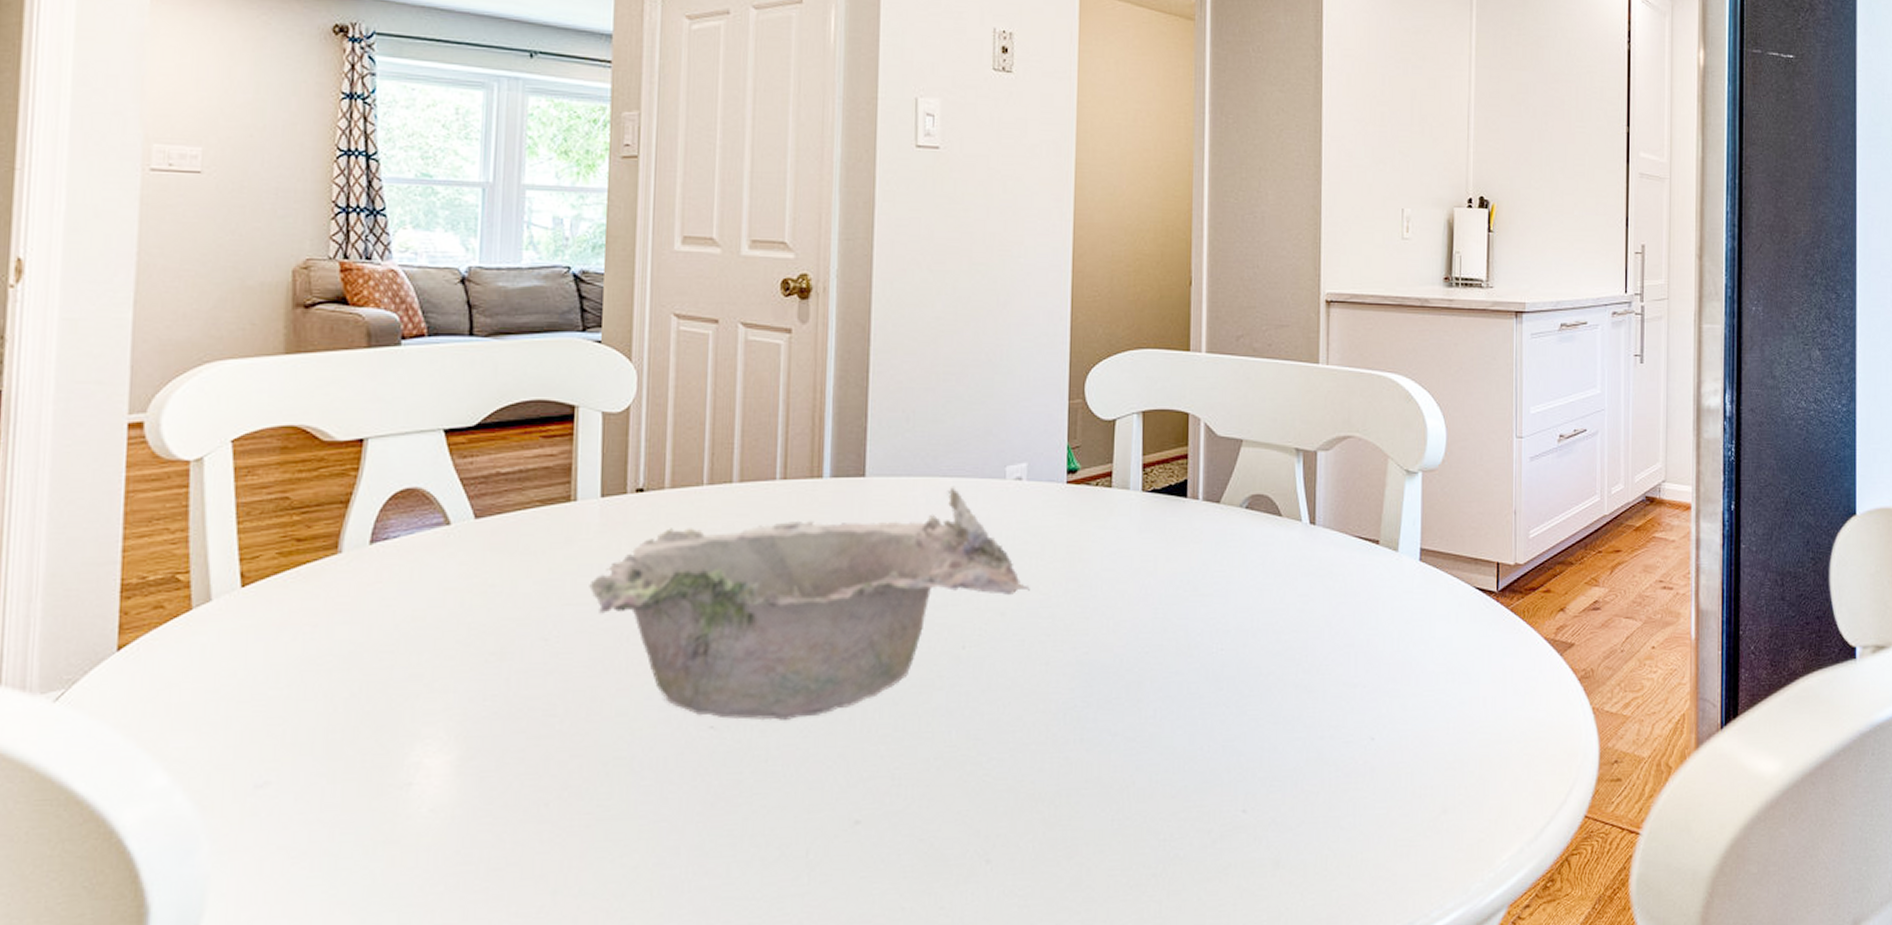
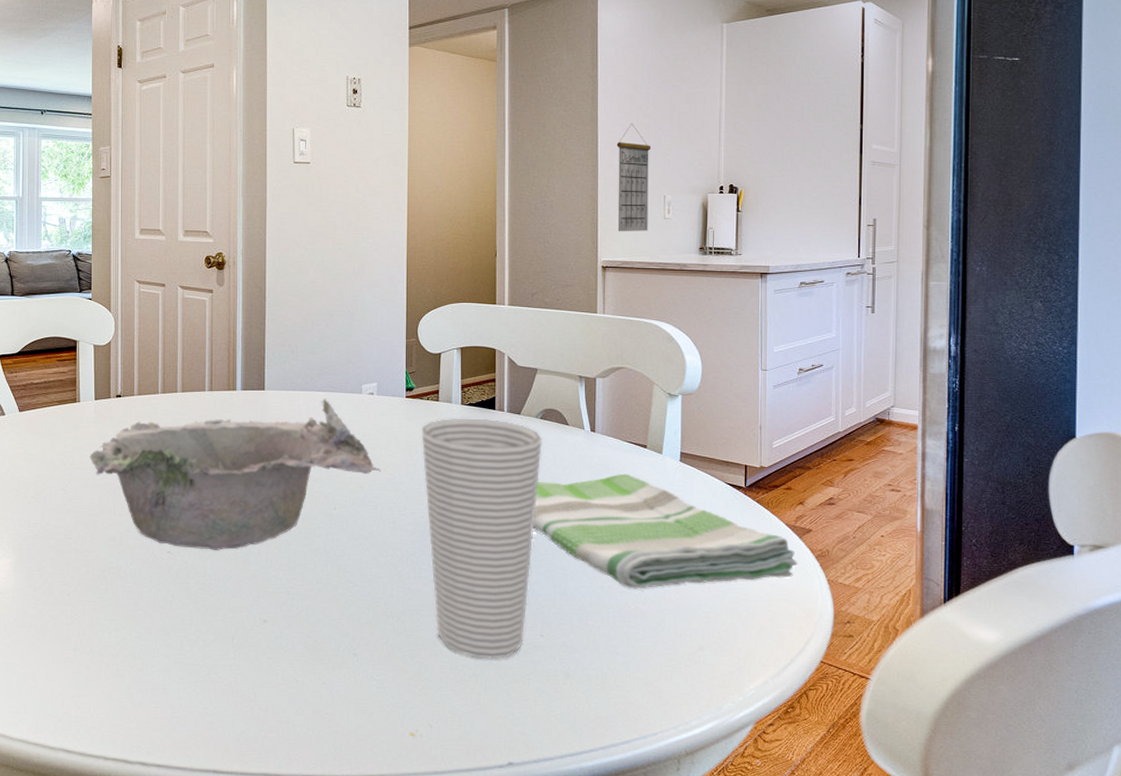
cup: none [1087,510,1248,852] -> present [421,418,542,659]
dish towel: none [1235,579,1559,737] -> present [533,473,798,589]
calendar: none [1344,111,1387,255] -> present [616,123,651,232]

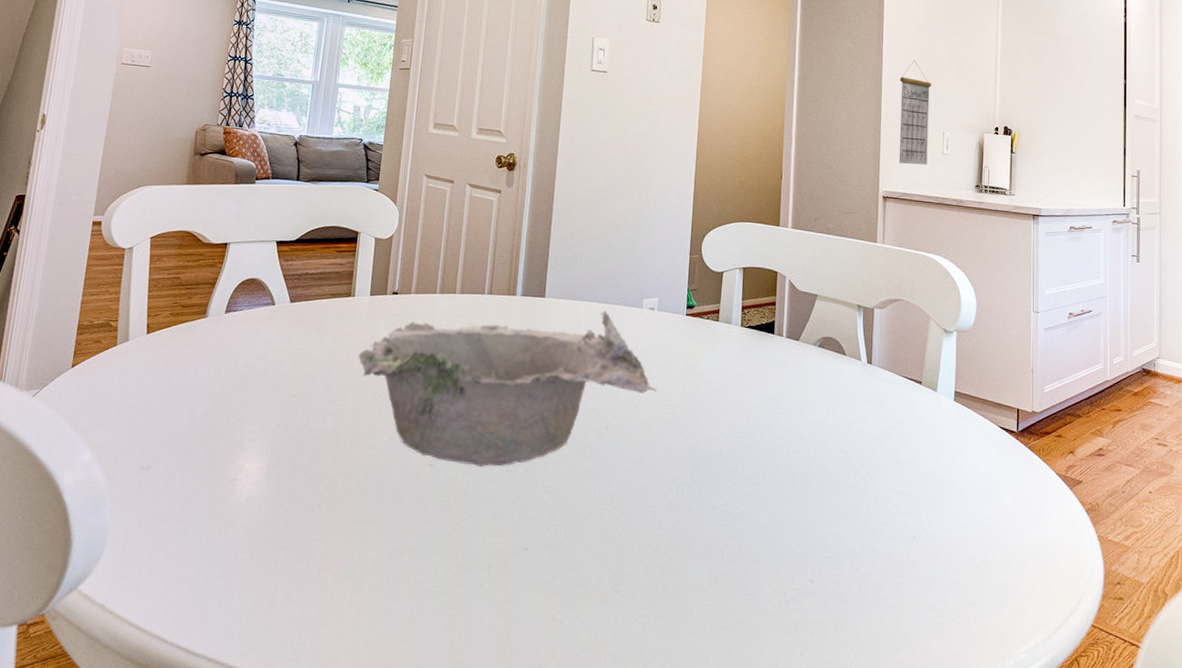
cup: present [421,418,542,659] -> none [699,340,820,605]
dish towel: present [533,473,798,589] -> none [807,409,1069,535]

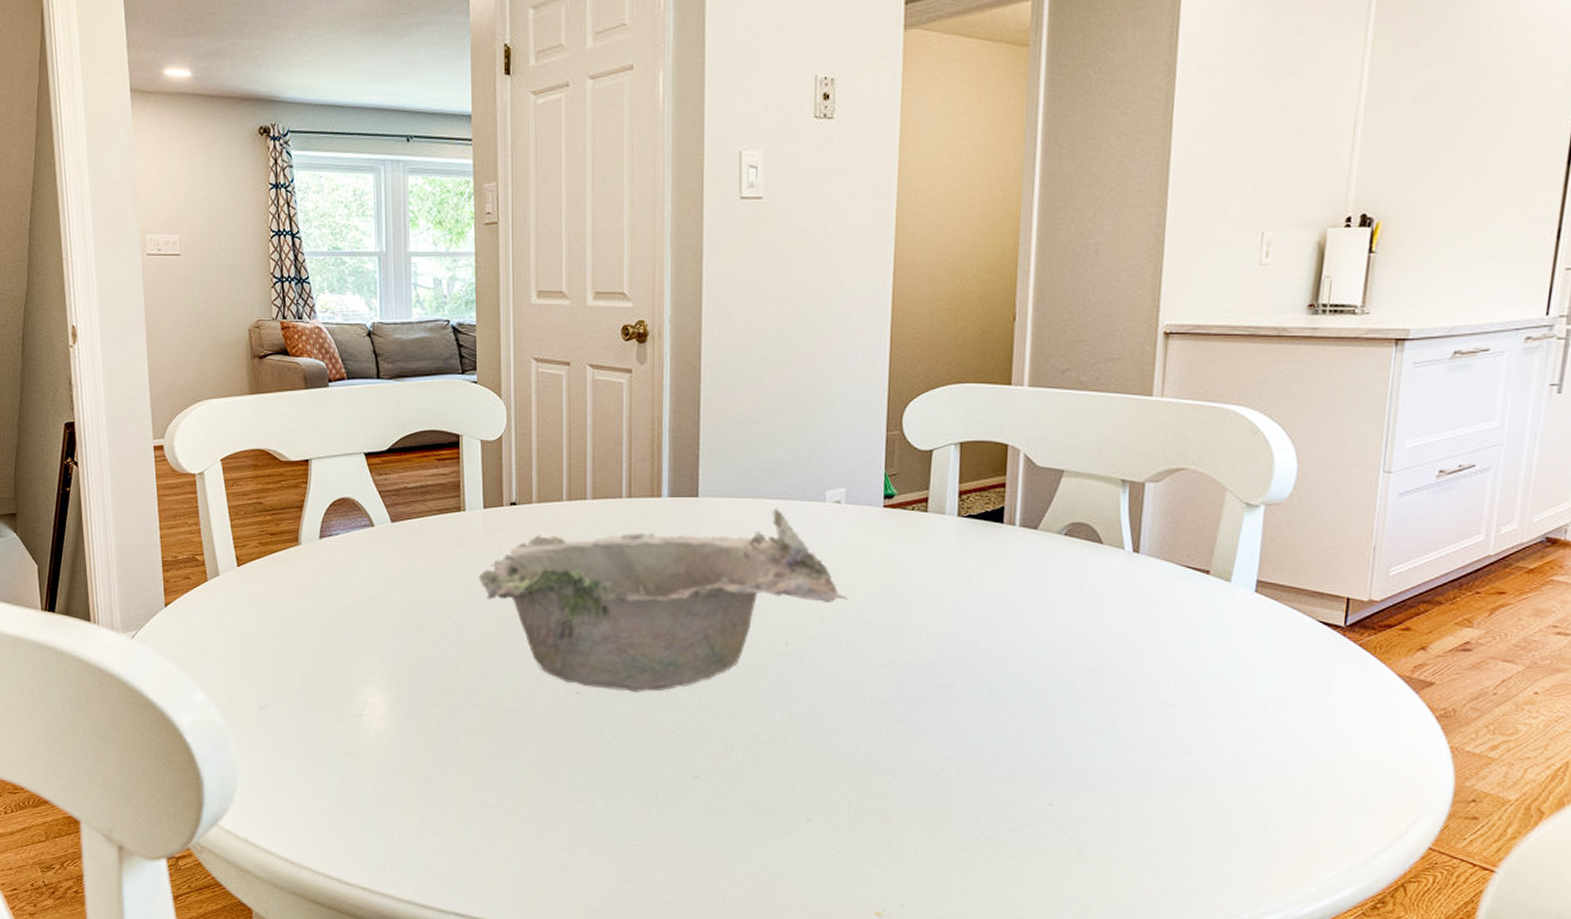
calendar: present [898,60,932,165] -> none [1190,129,1249,285]

